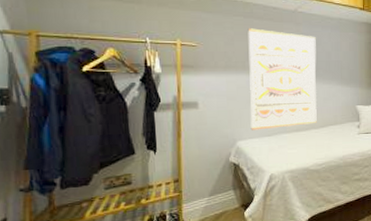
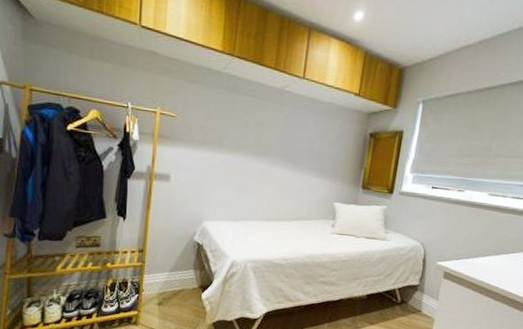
wall art: present [248,28,317,130] -> none [219,103,300,215]

